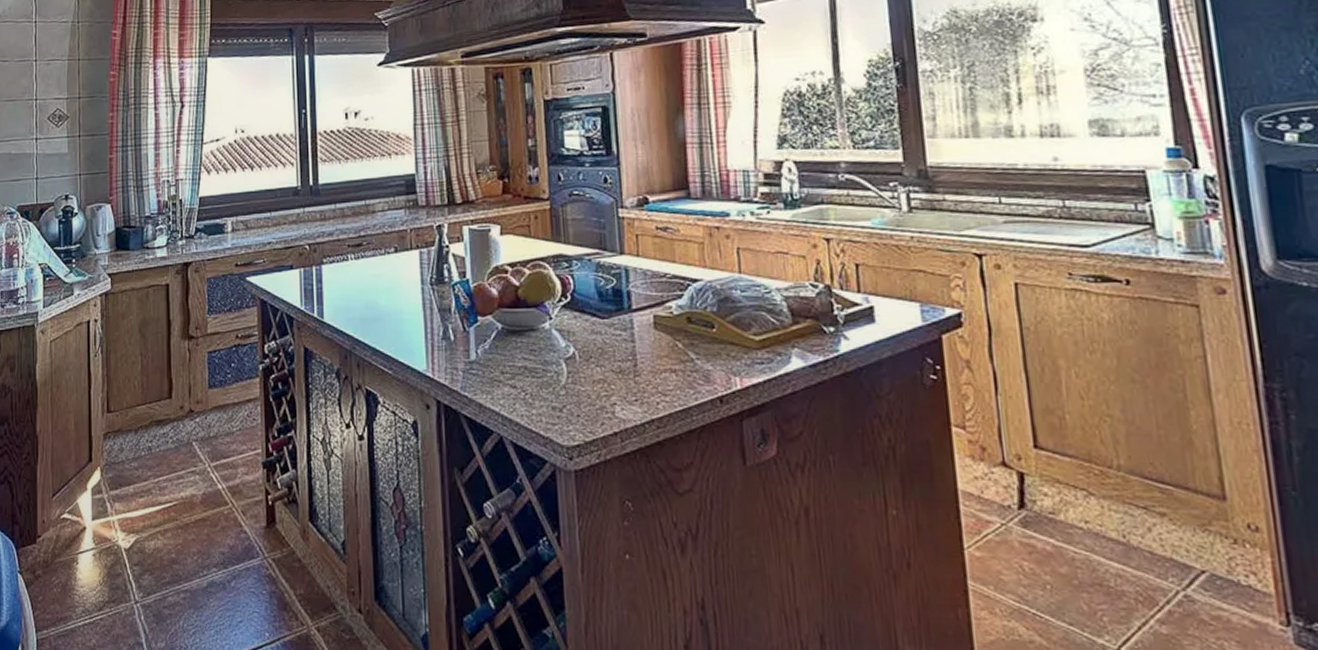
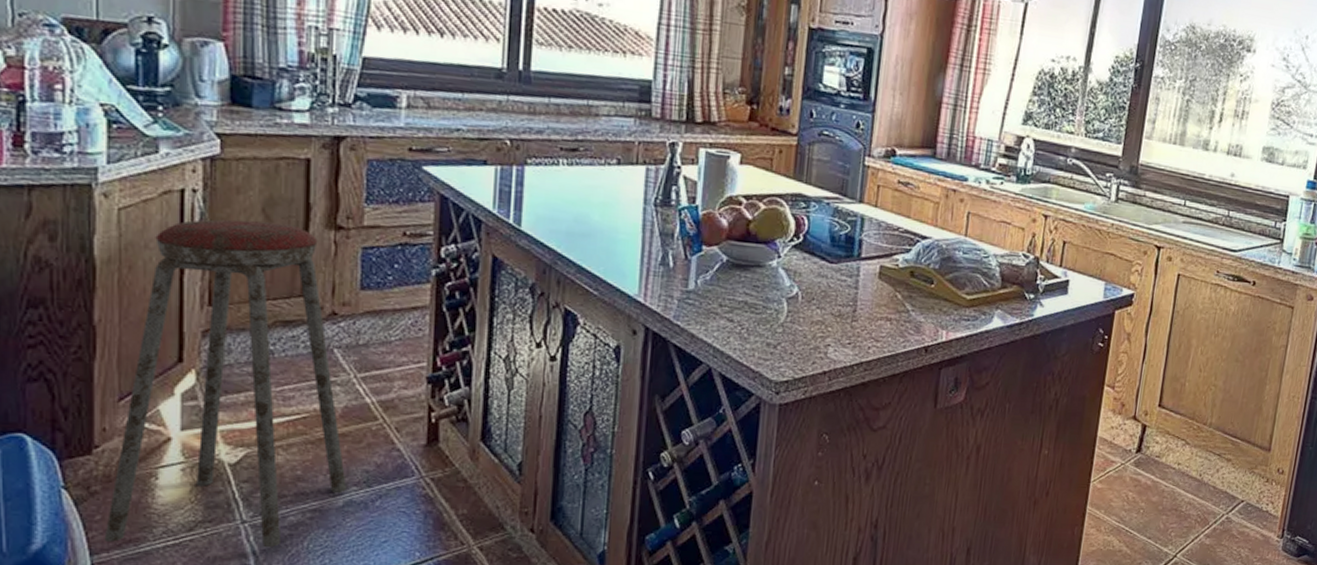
music stool: none [44,339,209,627] -> present [104,219,347,548]

